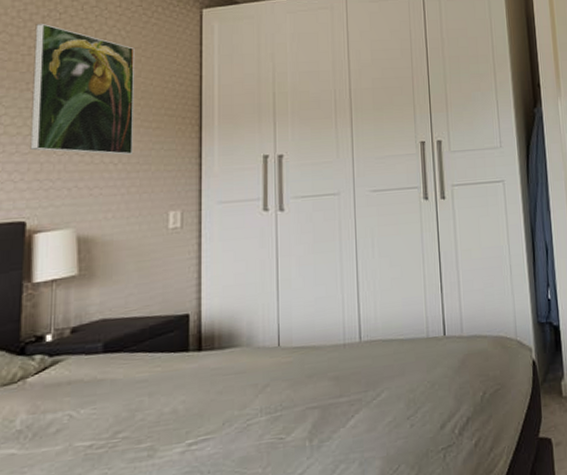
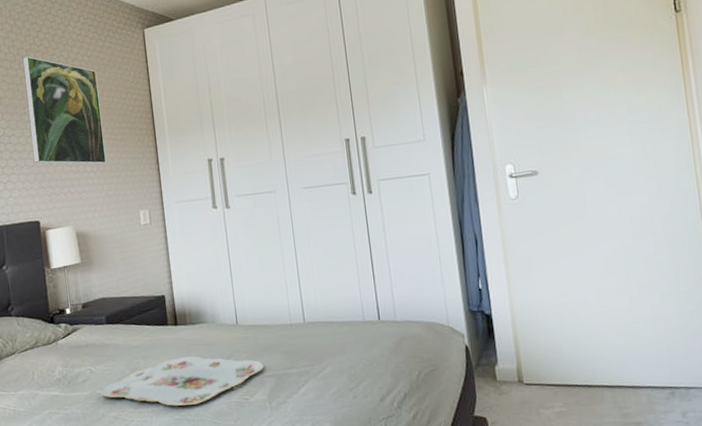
serving tray: none [79,388,307,456] -> present [99,356,264,406]

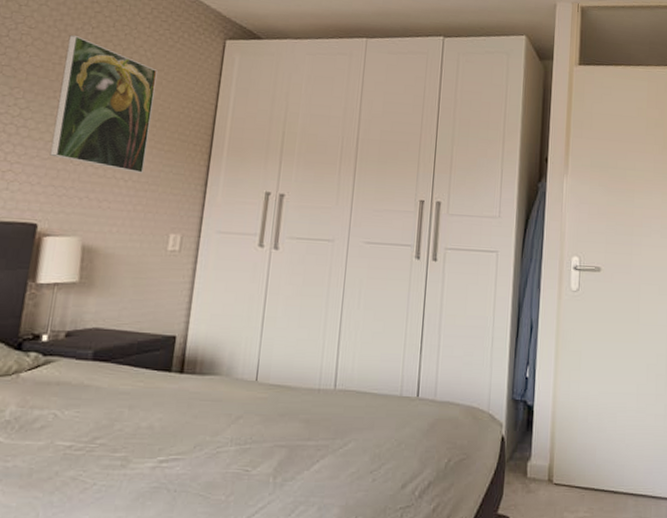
serving tray: present [99,356,264,406] -> none [59,412,277,471]

